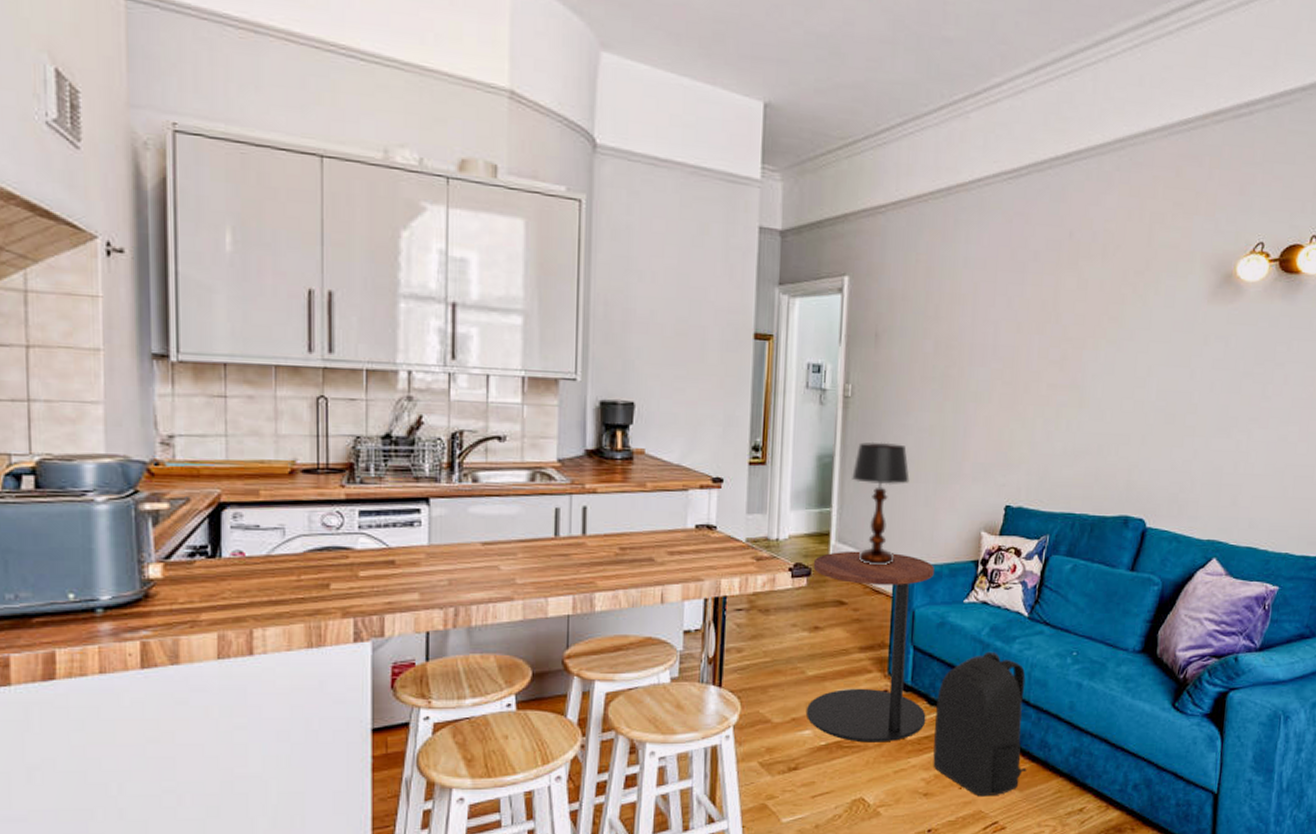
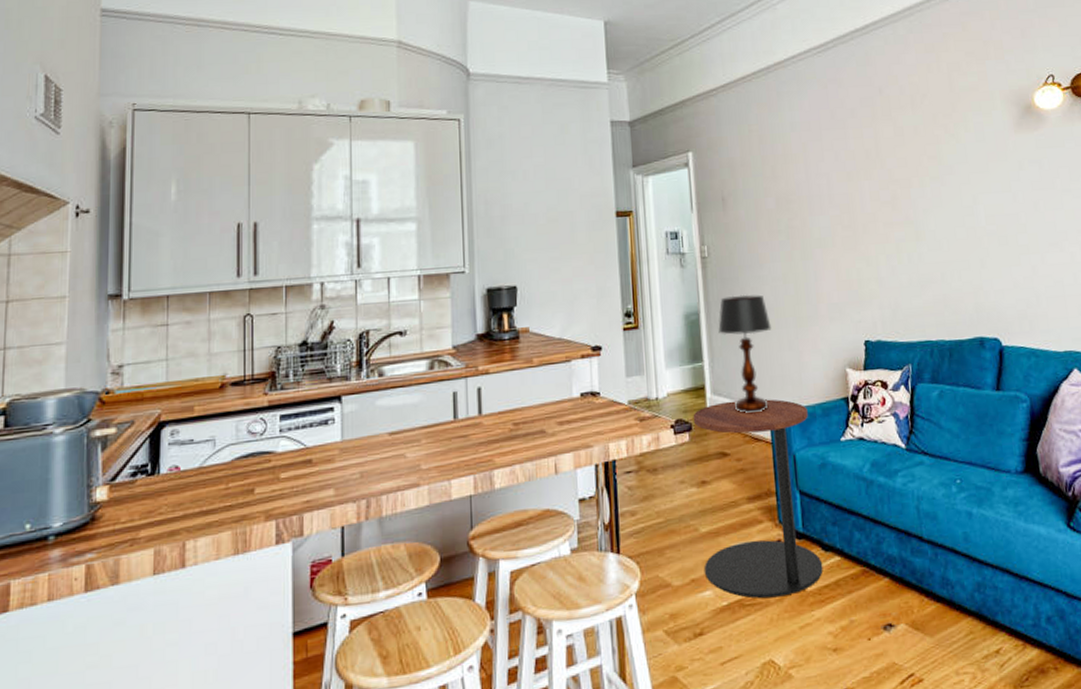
backpack: present [933,651,1027,797] -> none [830,488,933,647]

